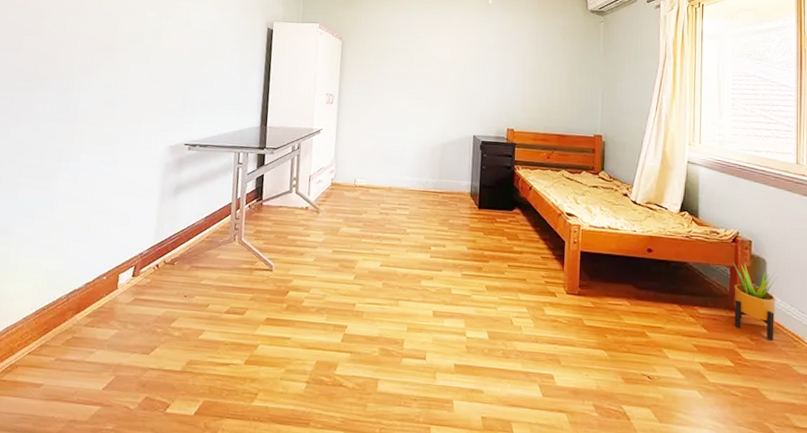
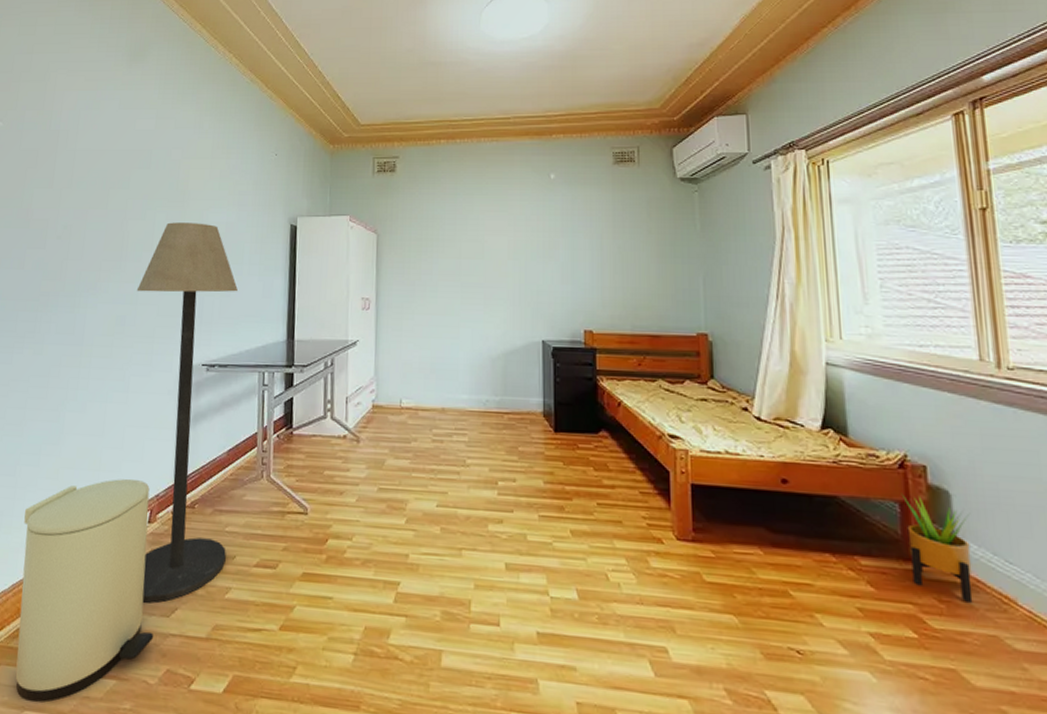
pedal bin: none [8,239,135,426] -> present [15,479,154,703]
floor lamp: none [125,19,219,343] -> present [136,222,238,603]

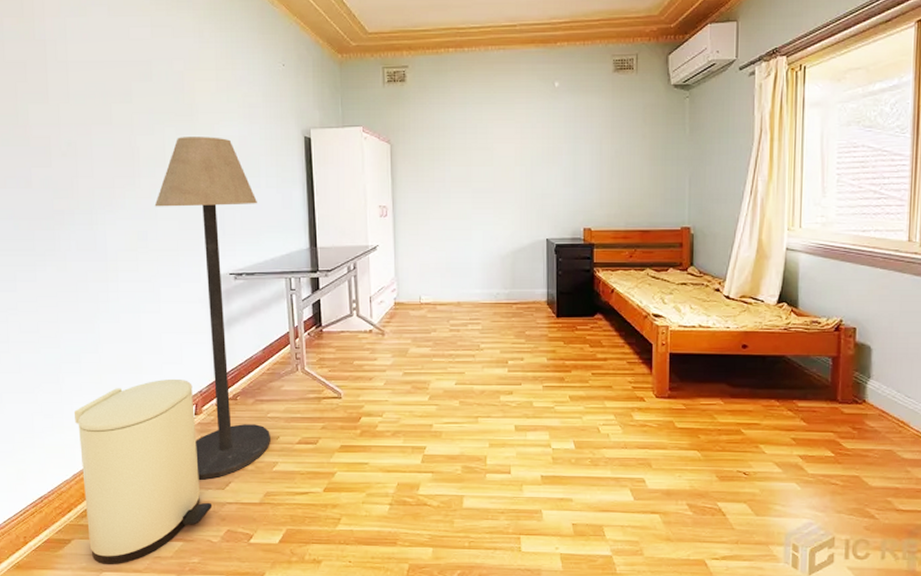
potted plant: present [903,495,973,603] -> none [835,351,883,428]

